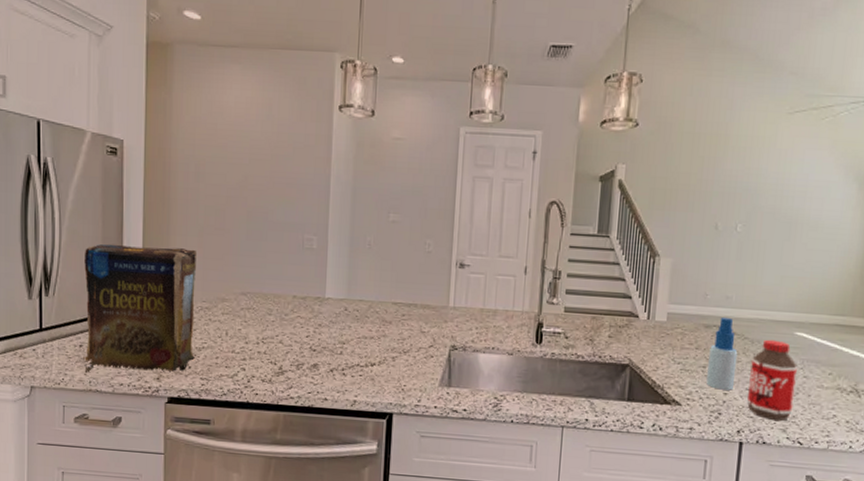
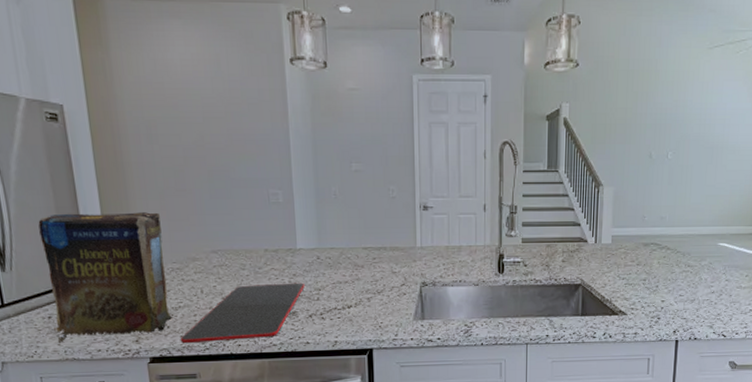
cutting board: none [199,331,329,389] -> present [180,282,305,344]
spray bottle: present [706,318,738,391] -> none [647,236,672,298]
bottle: present [747,339,798,422] -> none [681,251,721,320]

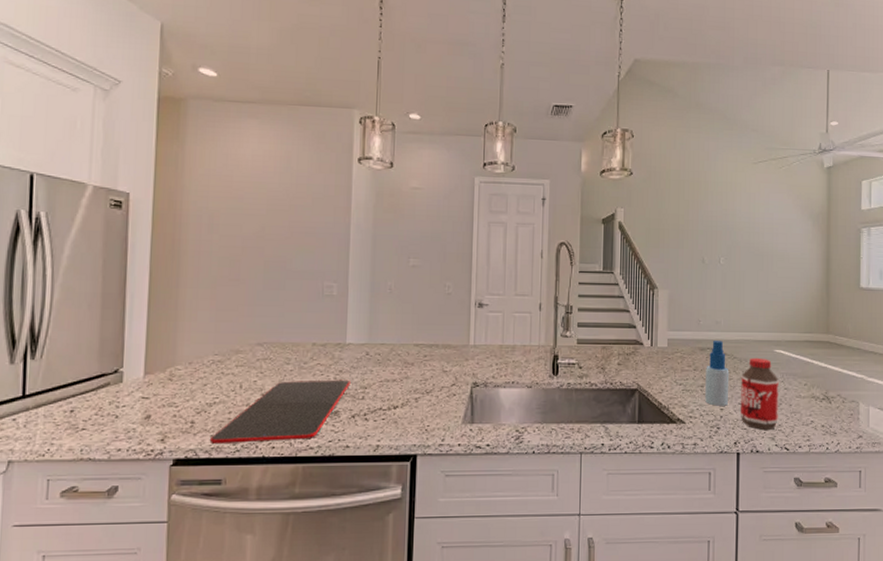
cereal box: present [38,212,175,345] -> none [73,300,210,443]
spray bottle: none [647,236,672,298] -> present [705,341,729,406]
bottle: none [681,251,721,320] -> present [741,357,779,431]

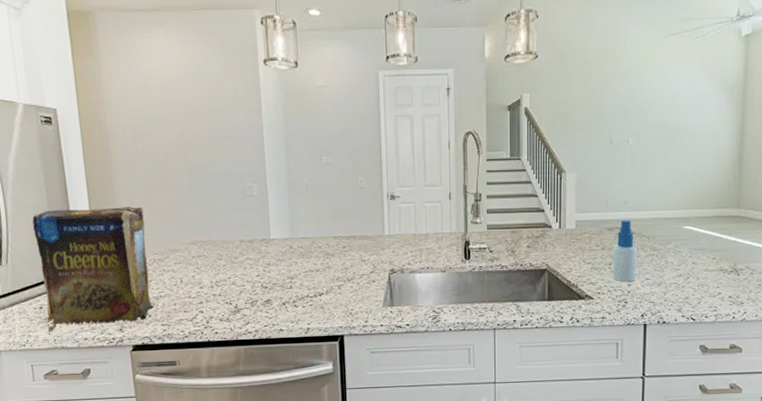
cereal box: none [73,300,210,443] -> present [32,206,156,335]
cutting board: present [209,379,350,445] -> none [161,271,278,332]
bottle: present [741,357,779,431] -> none [648,234,687,303]

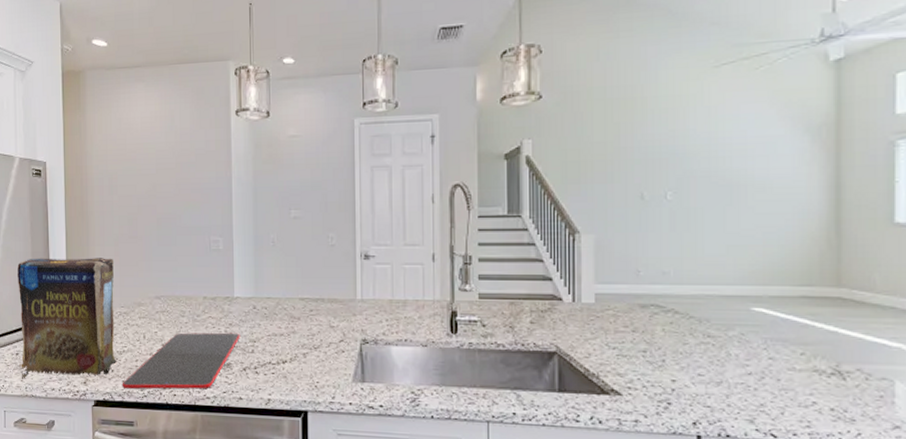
cutting board: none [161,271,278,332] -> present [122,332,240,390]
spray bottle: present [613,220,637,282] -> none [649,296,684,377]

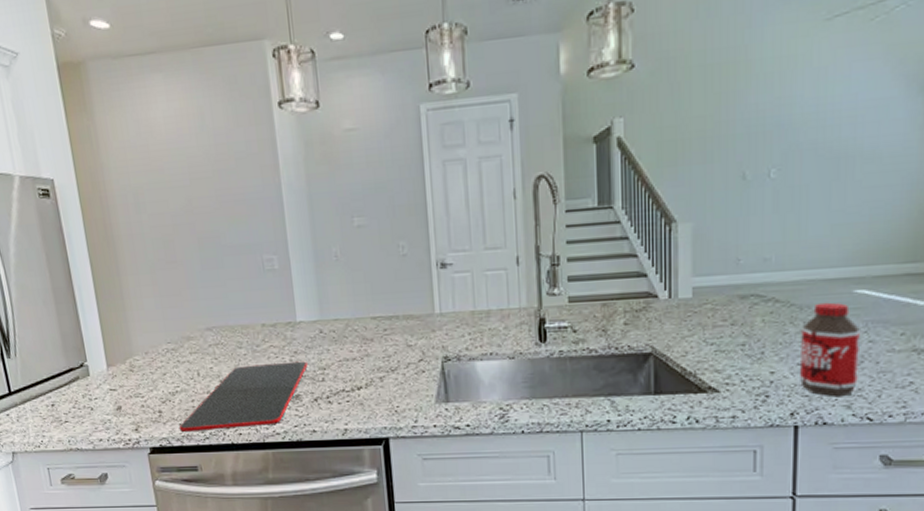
cereal box: present [17,258,119,381] -> none [37,288,172,435]
bottle: none [701,317,759,411] -> present [800,302,860,397]

